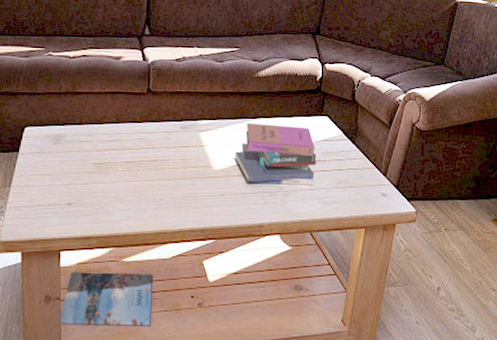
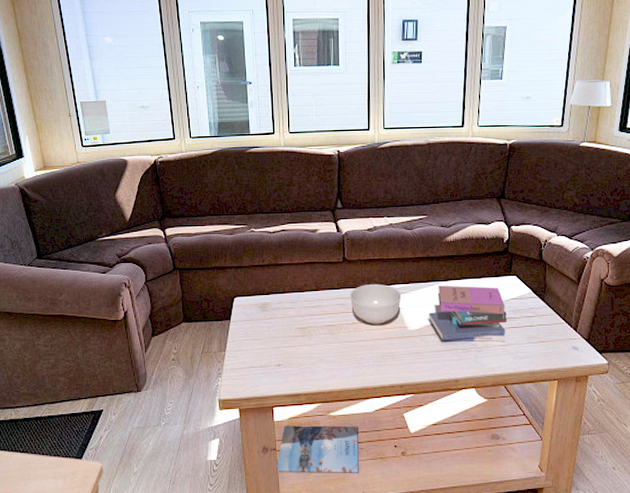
bowl: none [152,118,208,163] -> present [350,283,402,325]

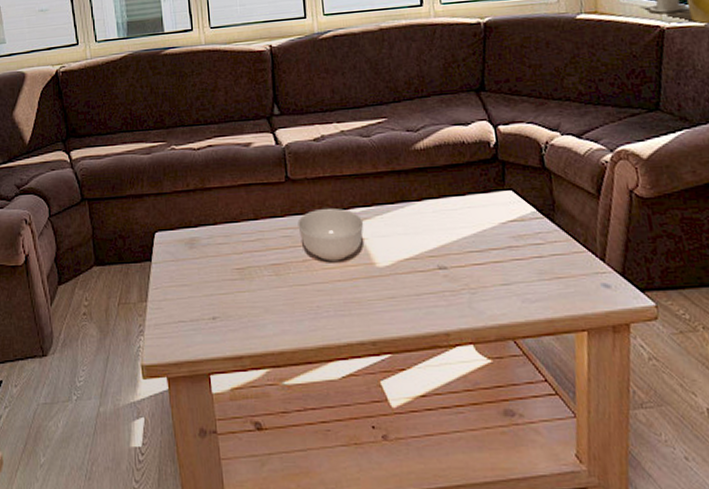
magazine: present [275,425,359,473] -> none [217,399,327,465]
books: present [428,285,507,342] -> none [400,206,508,281]

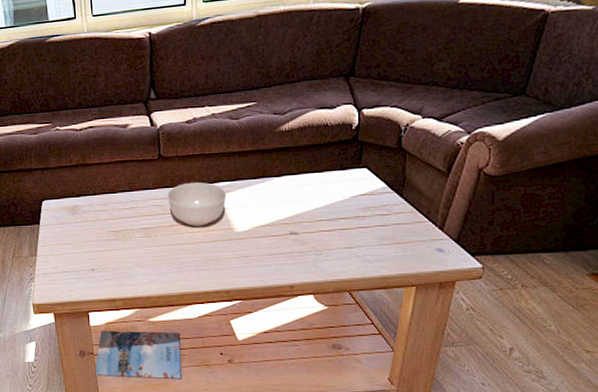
magazine: none [217,399,327,465] -> present [94,330,182,379]

